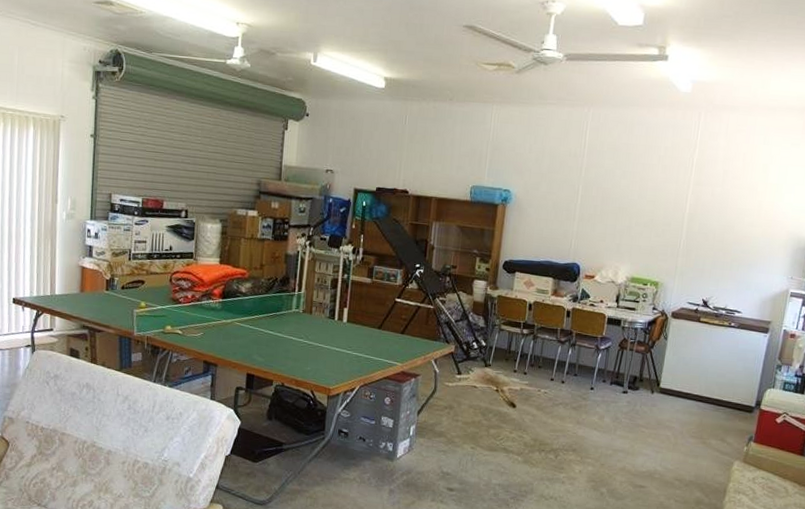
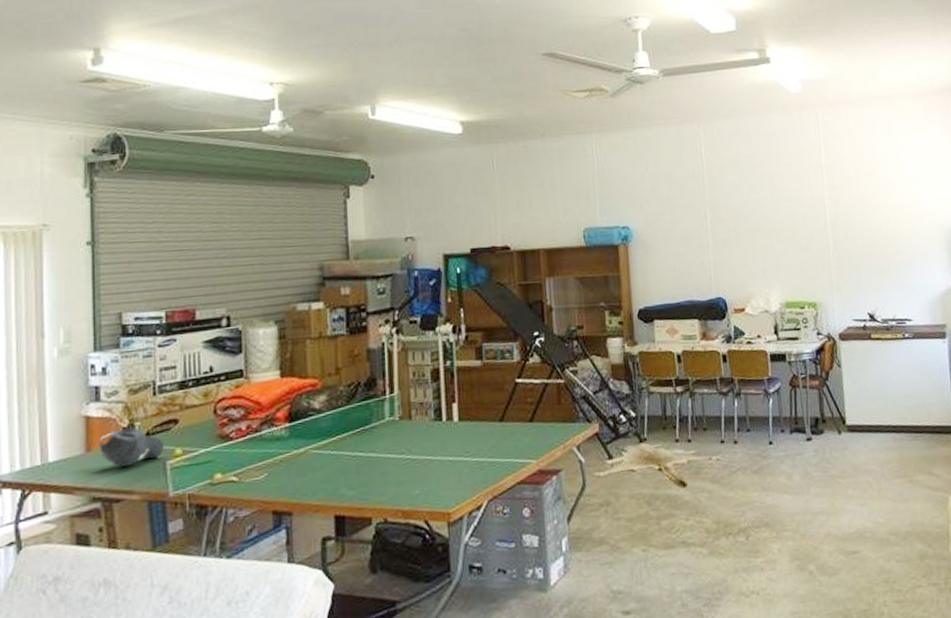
cap: none [89,280,134,308] -> present [99,428,165,467]

